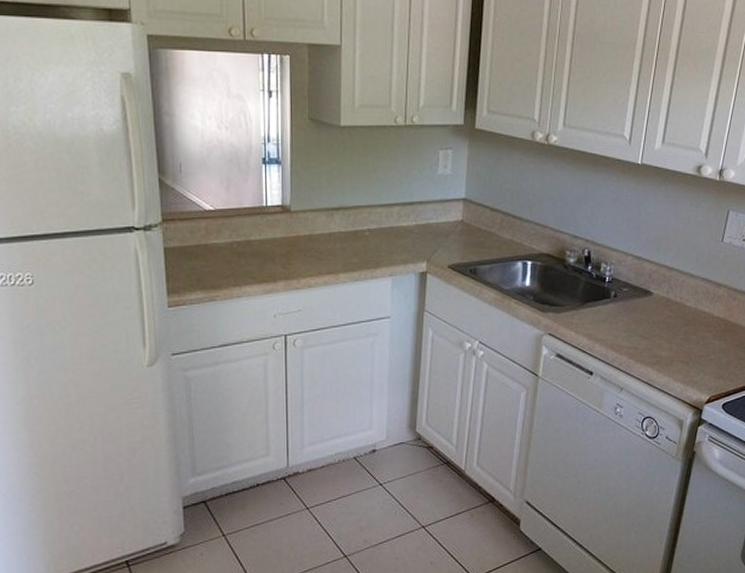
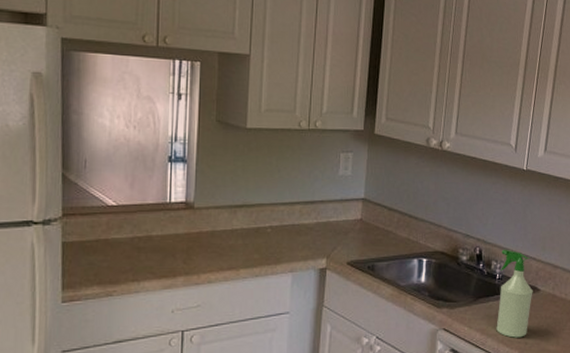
spray bottle: none [605,250,645,343] -> present [496,249,533,338]

